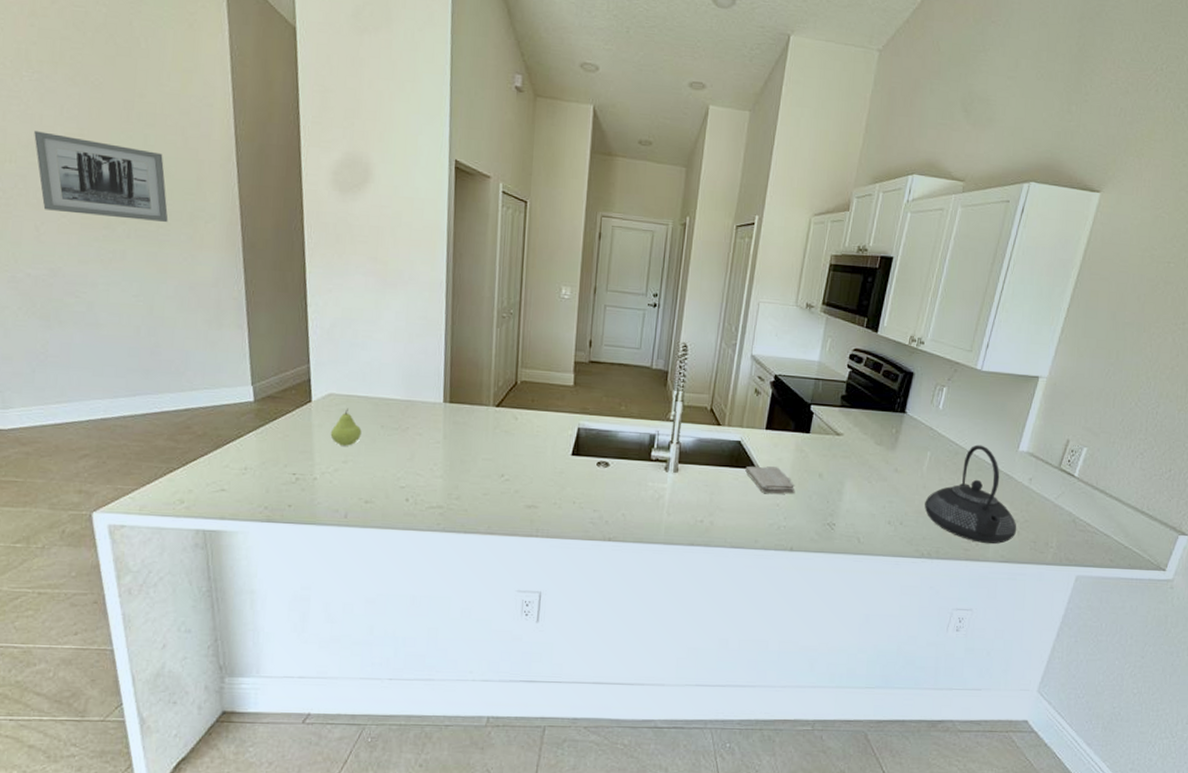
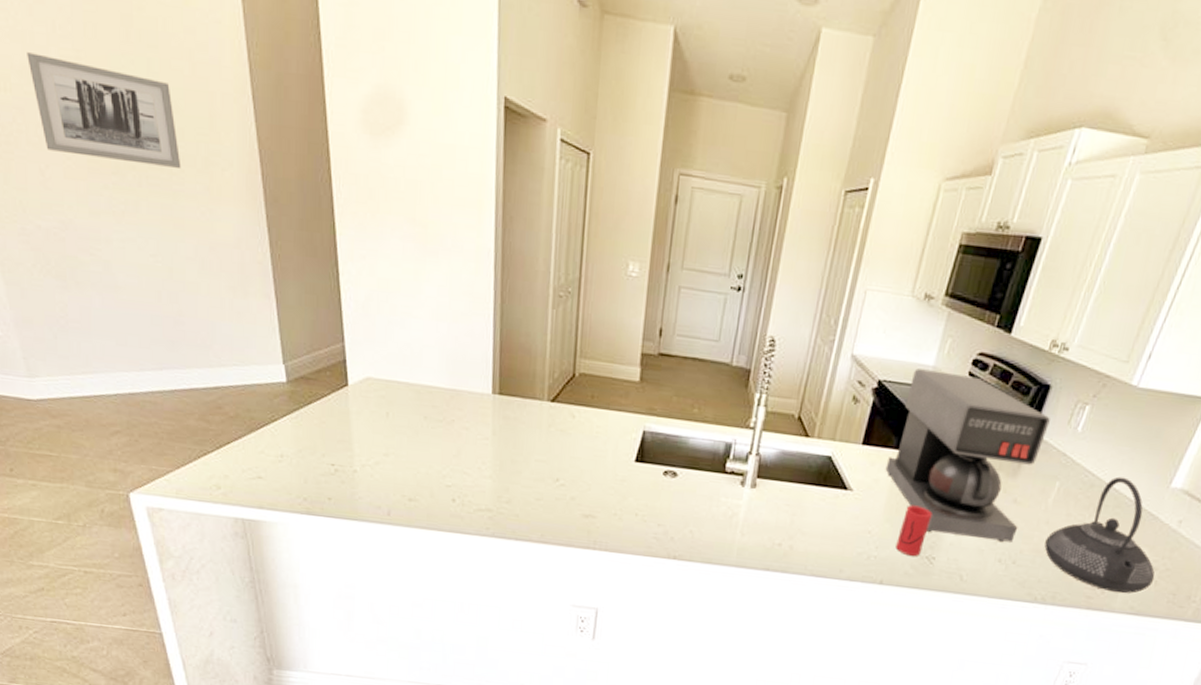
fruit: present [330,408,362,446] -> none [369,394,403,437]
washcloth: present [745,466,795,494] -> none [834,486,891,521]
coffee maker: none [787,364,916,507] -> present [885,368,1050,543]
cup: none [801,479,829,524] -> present [896,505,932,556]

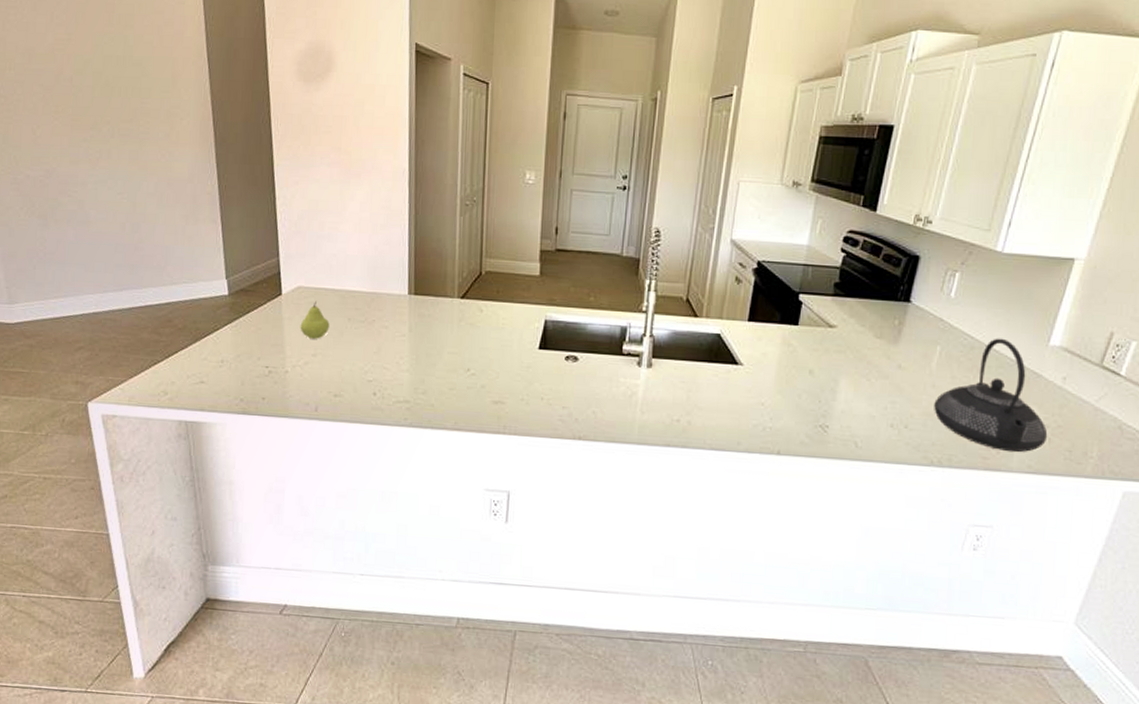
wall art: present [27,52,182,168] -> none [29,38,148,120]
fruit: none [369,394,403,437] -> present [300,300,330,339]
coffee maker: present [885,368,1050,543] -> none [772,248,923,408]
cup: present [896,505,932,556] -> none [789,376,821,425]

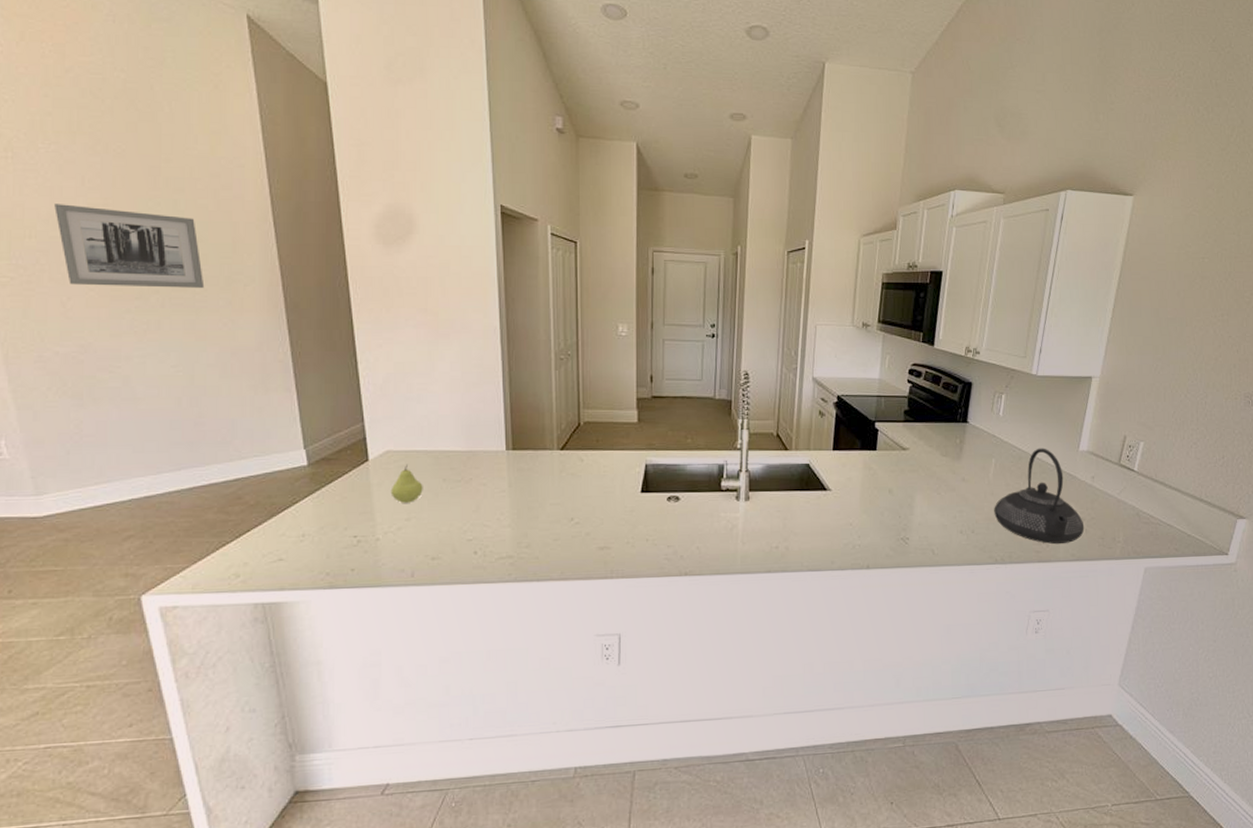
wall art: none [29,38,148,120] -> present [54,204,205,288]

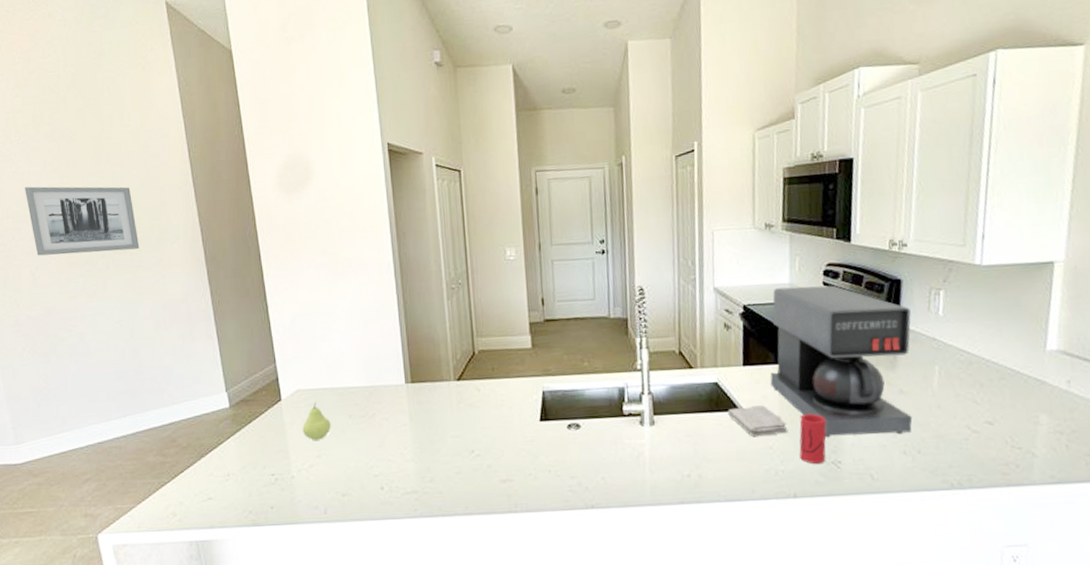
washcloth: none [816,486,867,515] -> present [728,405,788,437]
coffee maker: none [855,382,977,516] -> present [770,285,913,437]
cup: none [875,495,900,539] -> present [799,413,827,464]
teapot: present [994,448,1085,545] -> none [943,349,1064,464]

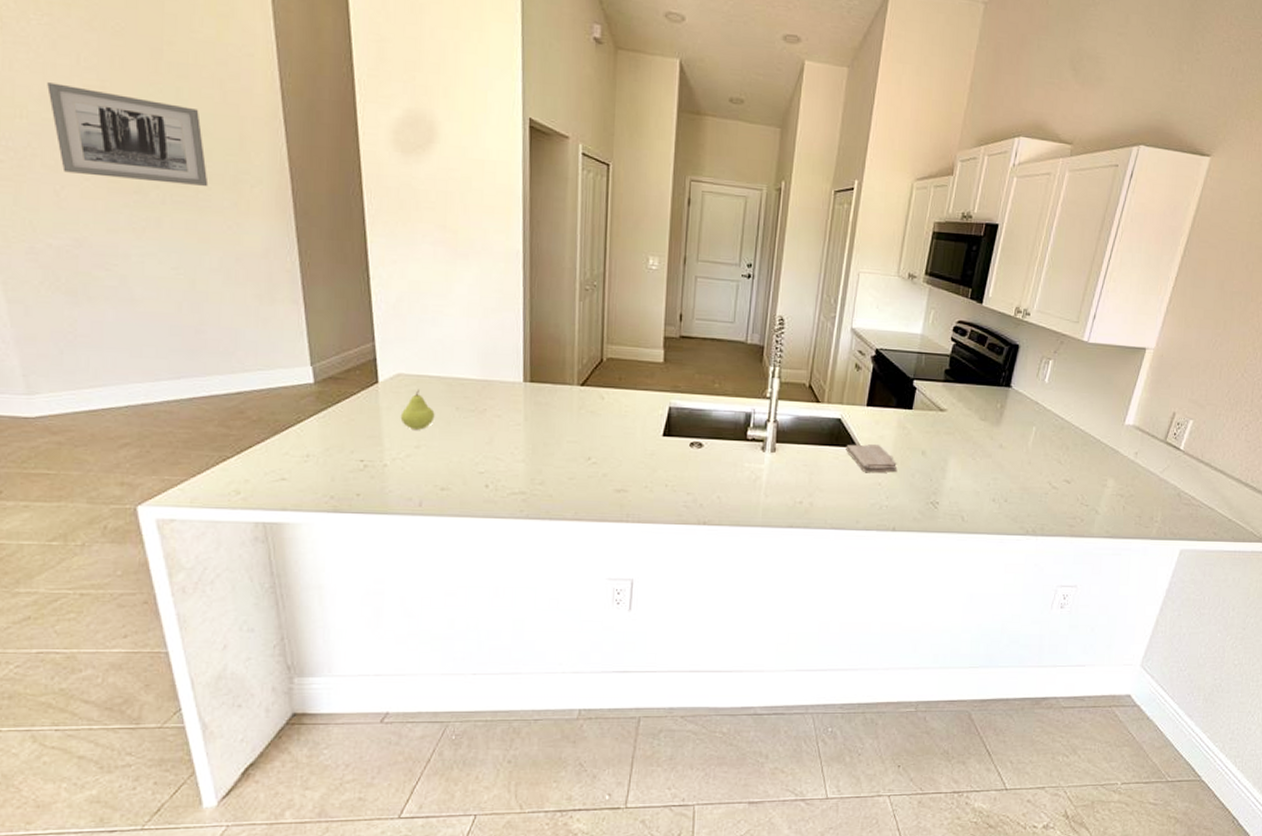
coffee maker: present [770,285,913,437] -> none [888,337,1022,484]
cup: present [799,413,827,464] -> none [904,457,932,502]

